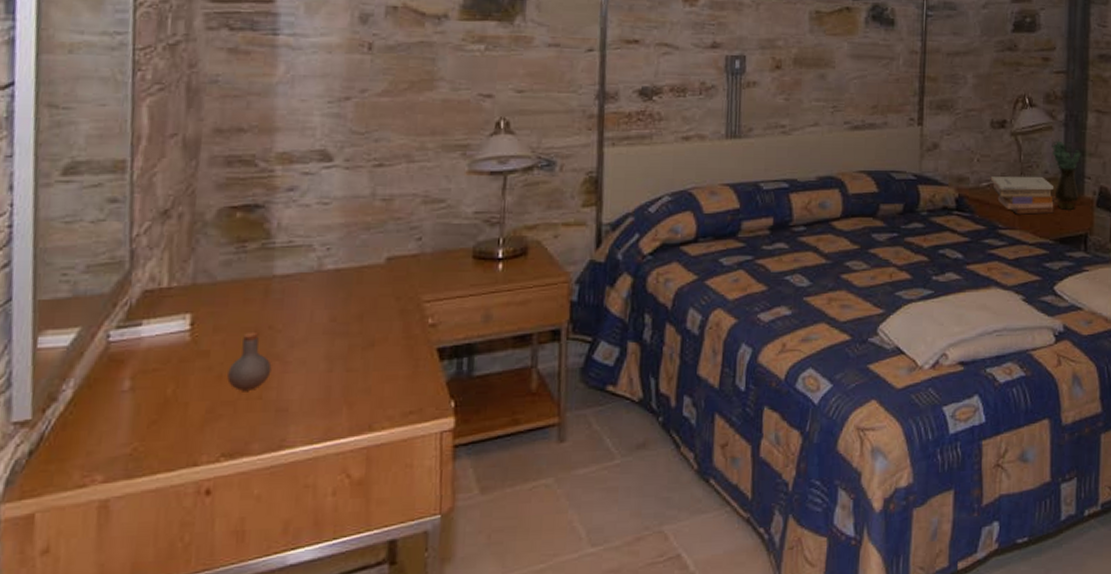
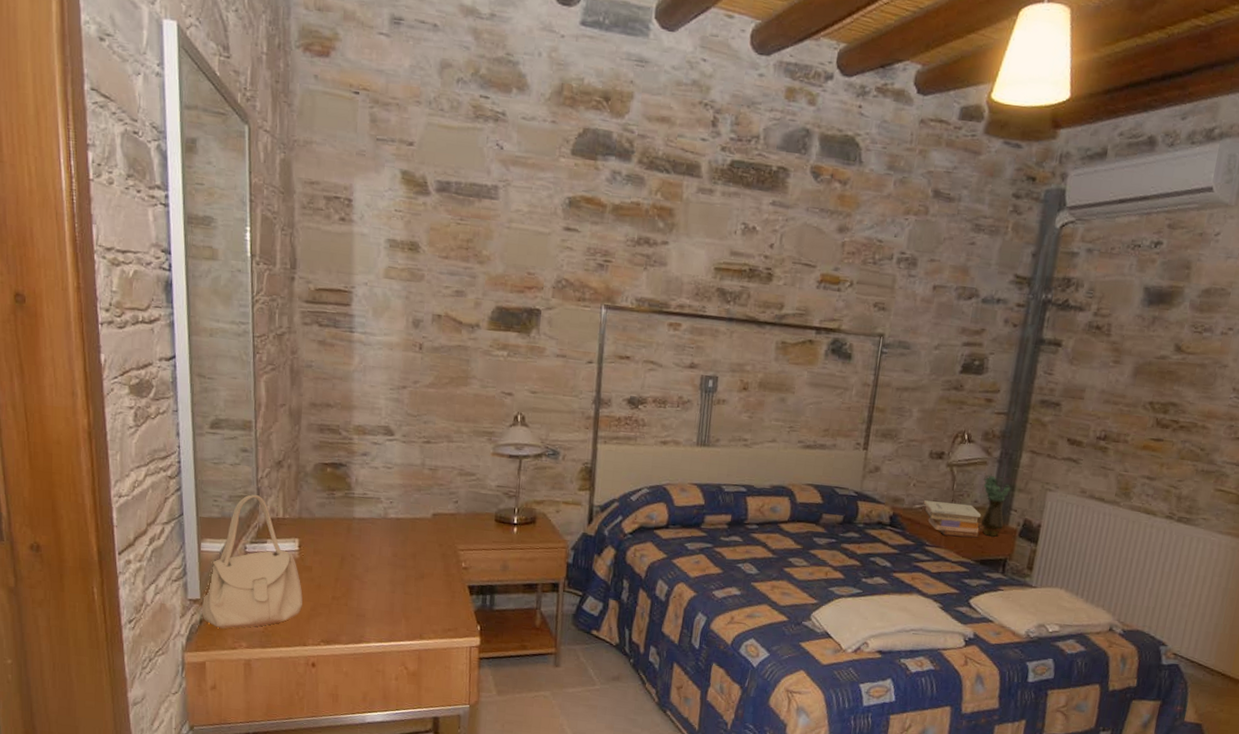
handbag: none [33,260,195,460] -> present [202,494,303,629]
perfume bottle: present [227,331,272,391] -> none [324,557,354,599]

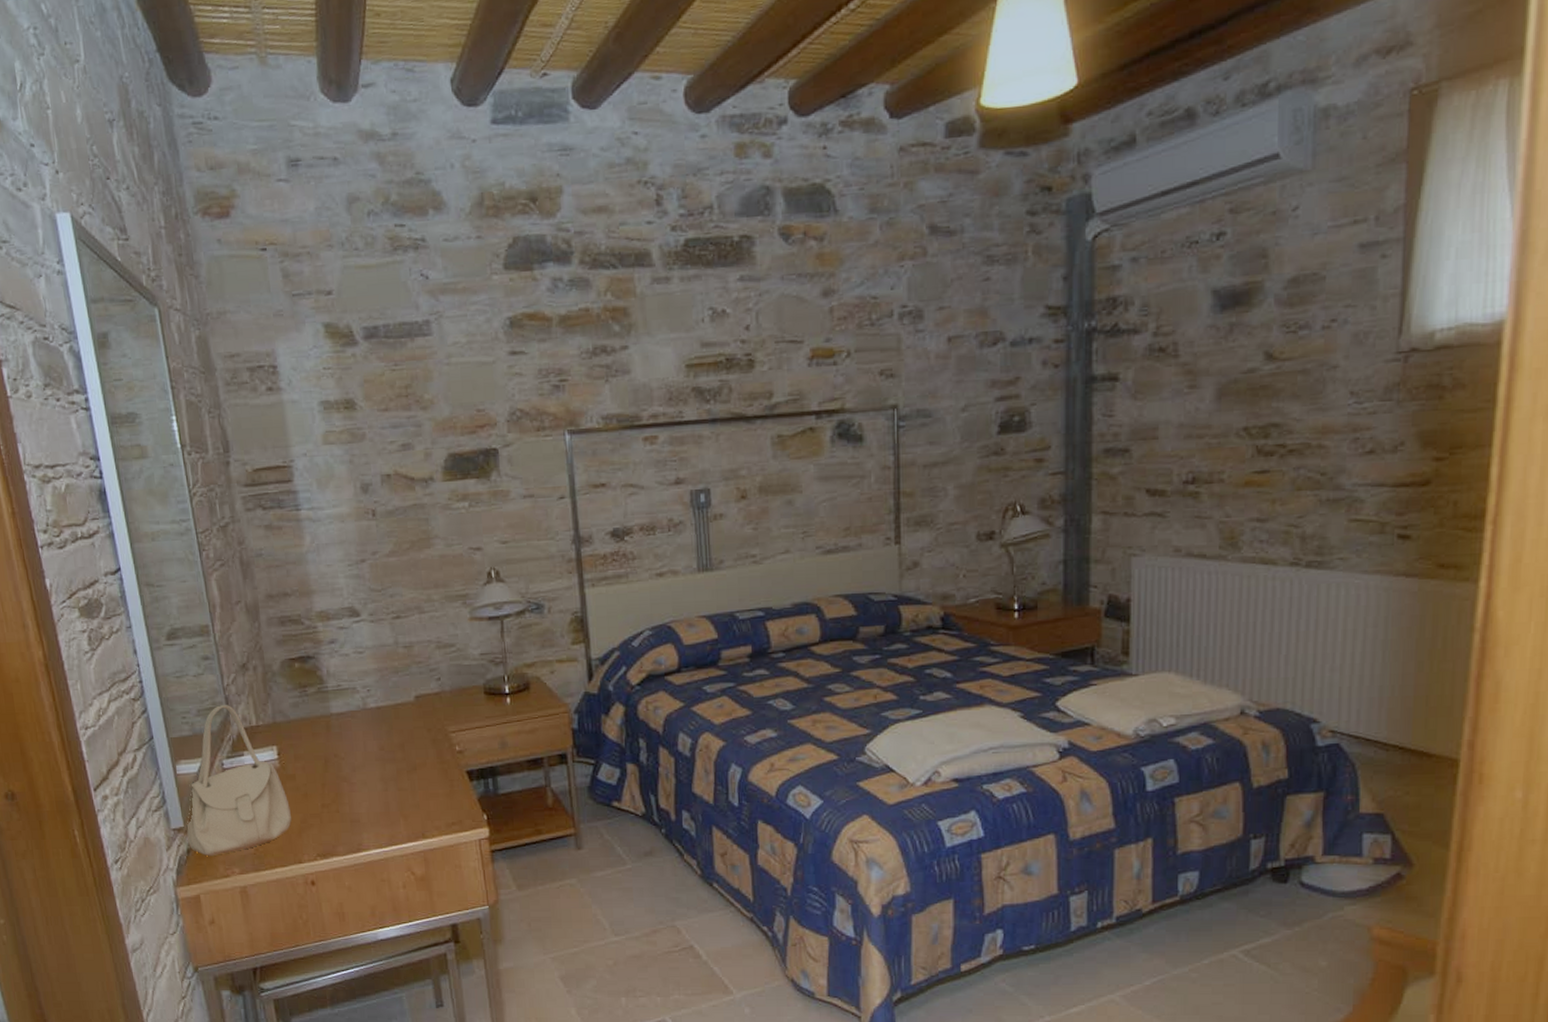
books: present [923,500,982,538] -> none [979,588,1054,630]
vase: present [981,473,1011,537] -> none [1048,547,1085,622]

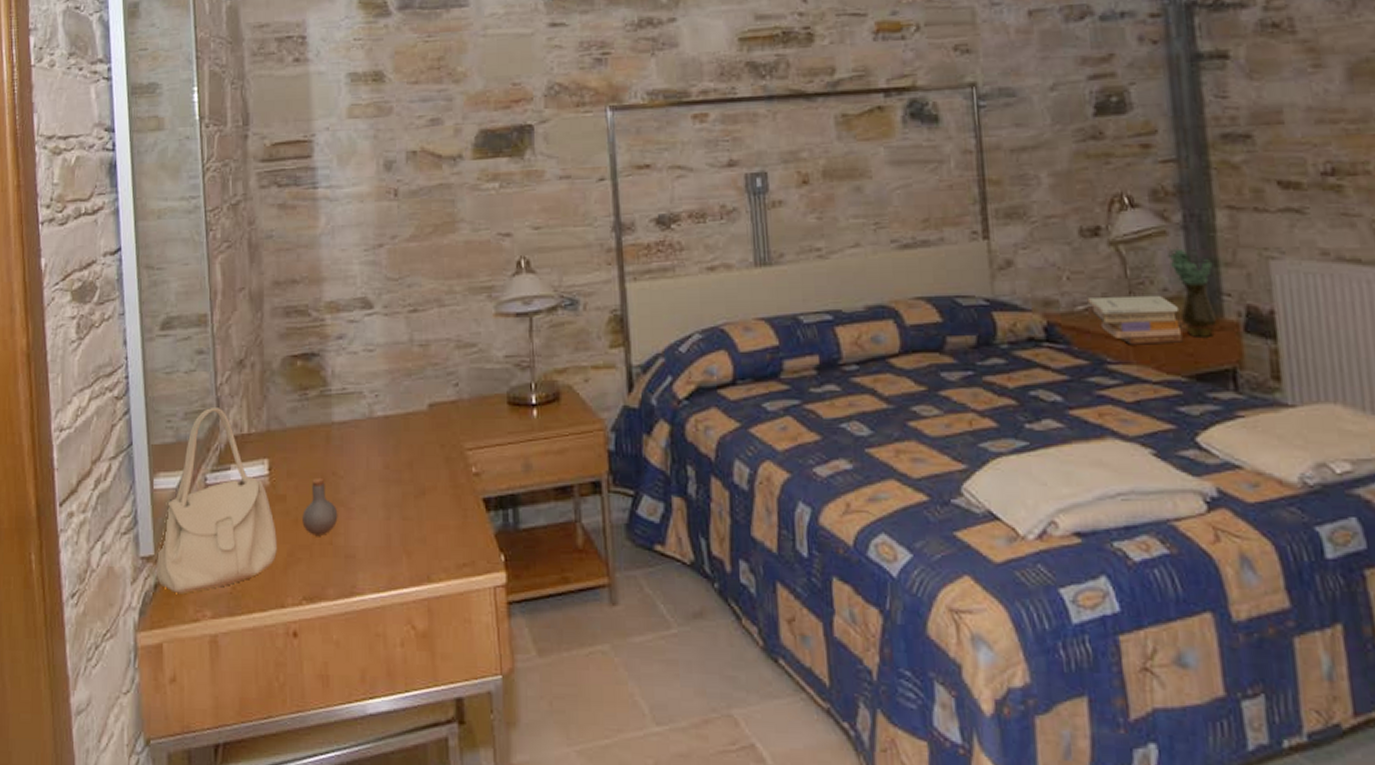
perfume bottle: none [311,759,342,806] -> present [302,477,338,536]
books: none [979,588,1054,630] -> present [1087,295,1183,345]
vase: none [1048,547,1085,622] -> present [1166,247,1217,337]

